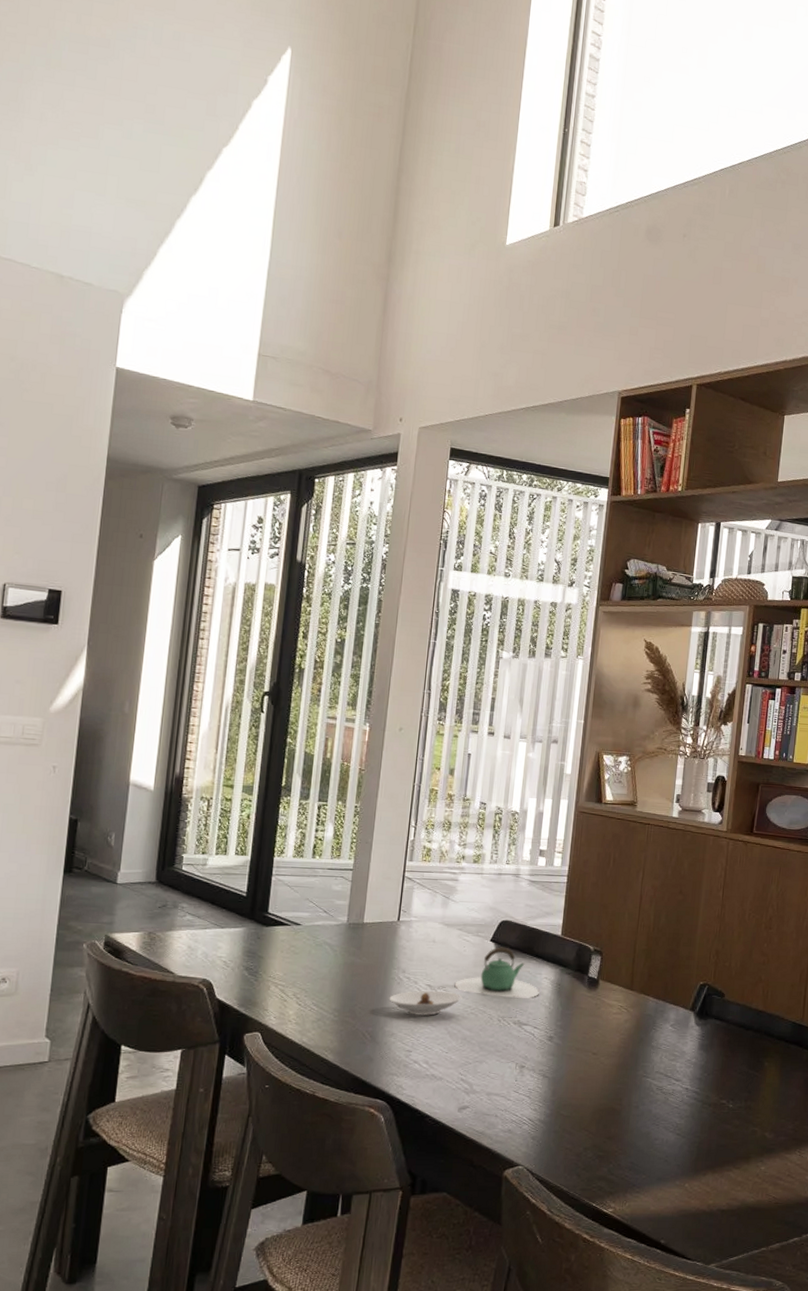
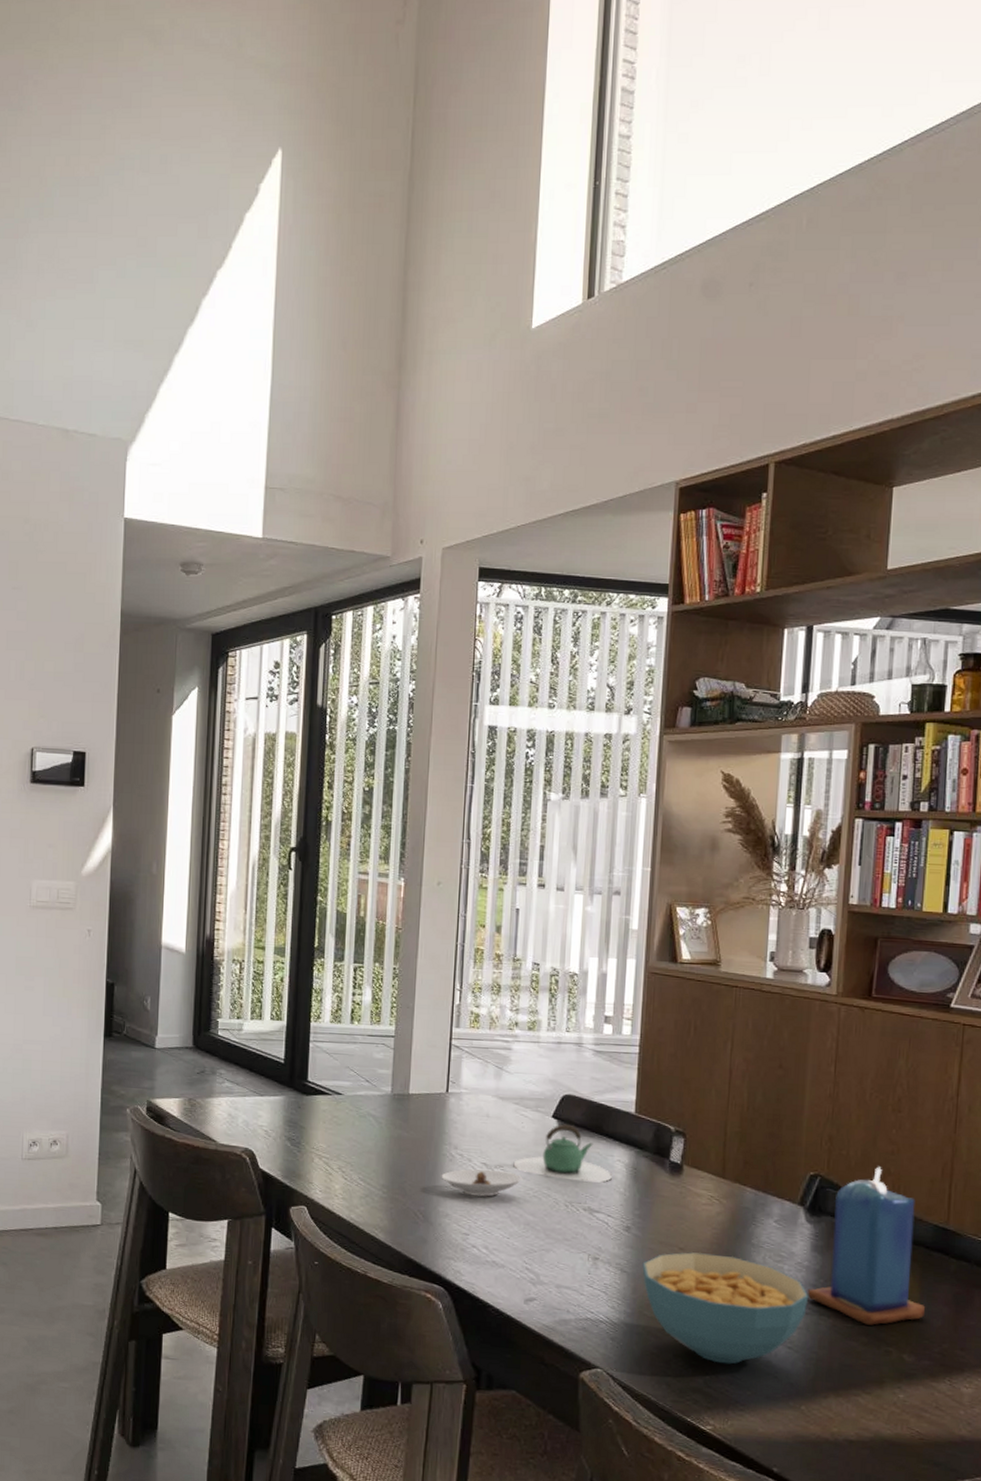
cereal bowl: none [561,1056,695,1153] -> present [642,1252,809,1364]
candle: none [693,975,784,1110] -> present [807,1167,926,1325]

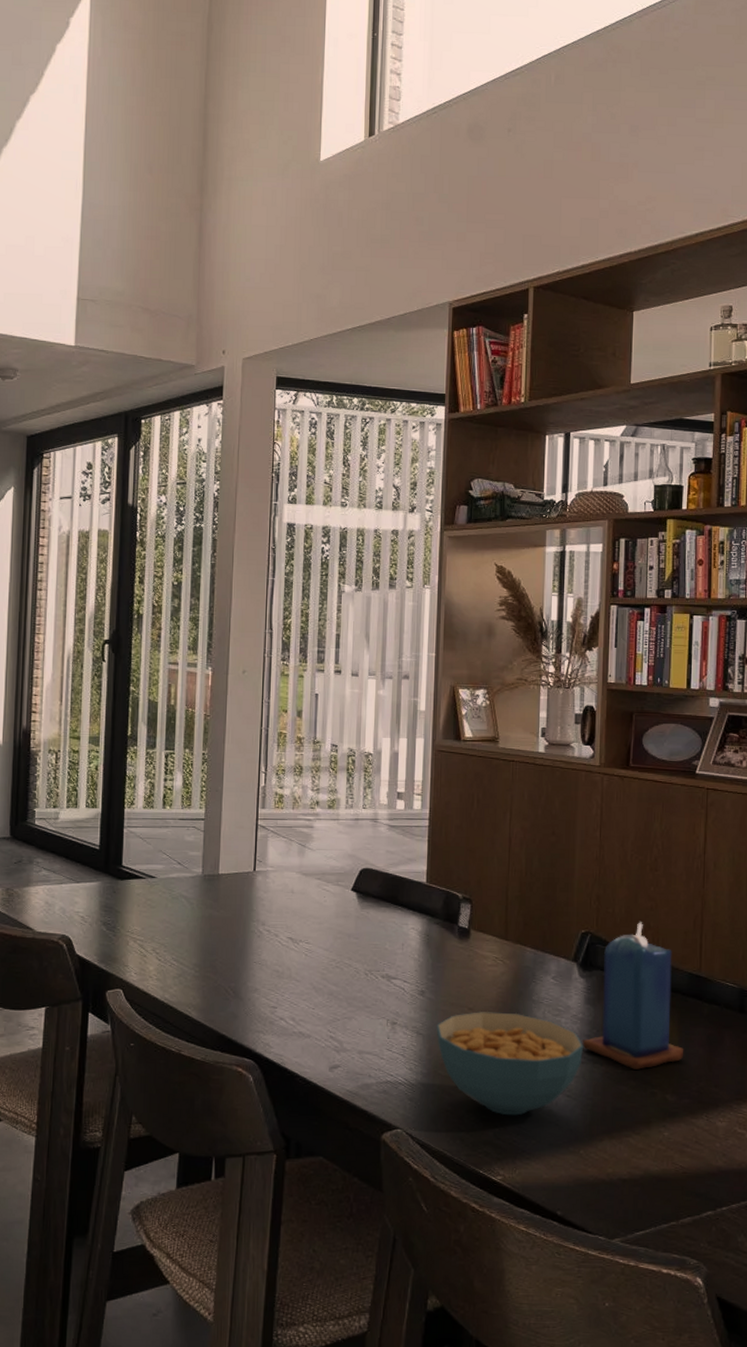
saucer: present [441,1169,523,1198] -> none [250,943,326,971]
teapot: present [513,1124,612,1183] -> none [317,896,407,950]

